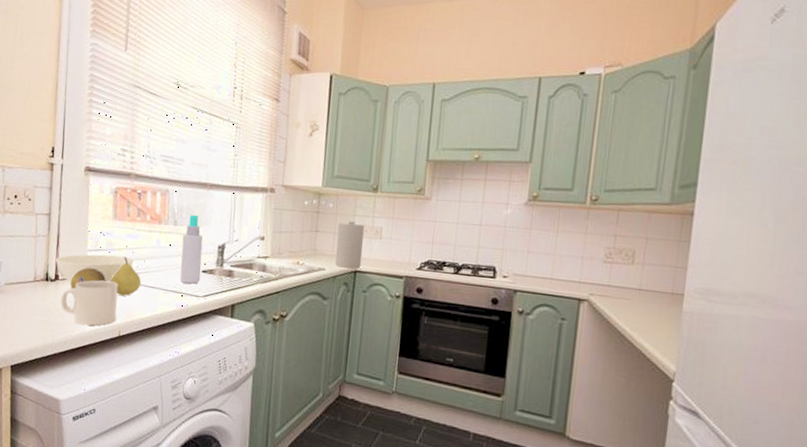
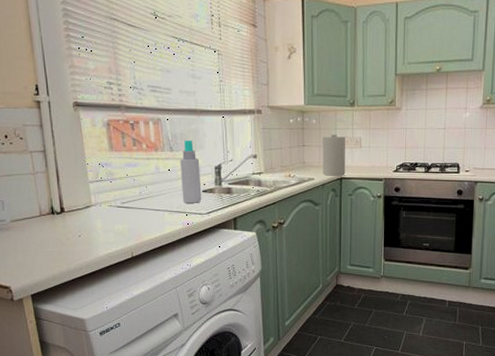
bowl: present [55,254,134,283] -> none [58,185,137,213]
mug: present [60,280,119,326] -> none [69,209,127,251]
fruit: present [70,267,107,290] -> none [77,197,113,220]
fruit: present [109,256,142,296] -> none [115,184,147,220]

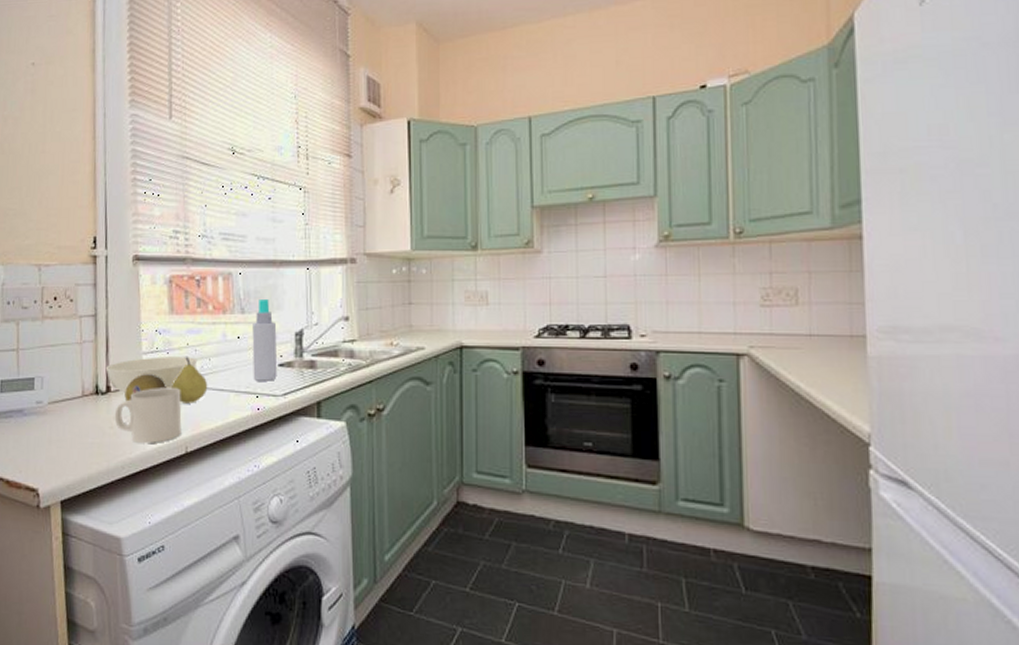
bowl: none [58,185,137,213] -> present [105,357,198,393]
mug: none [69,209,127,251] -> present [114,388,182,444]
fruit: none [77,197,113,220] -> present [124,373,168,402]
fruit: none [115,184,147,220] -> present [170,356,208,404]
paper towel holder: present [322,134,346,177] -> none [435,288,468,346]

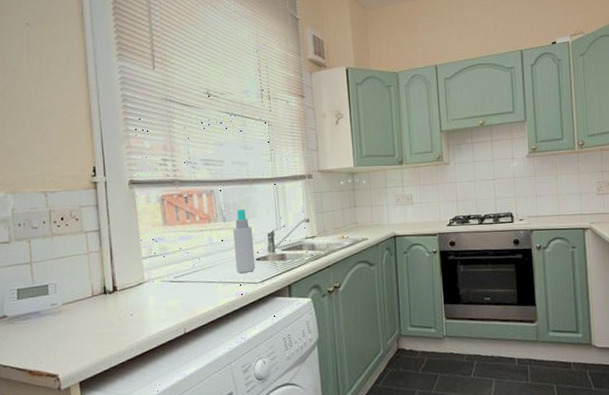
bowl: present [105,357,198,393] -> none [111,258,190,291]
mug: present [114,388,182,444] -> none [121,283,180,330]
fruit: present [124,373,168,402] -> none [129,273,166,298]
fruit: present [170,356,208,404] -> none [168,257,200,295]

